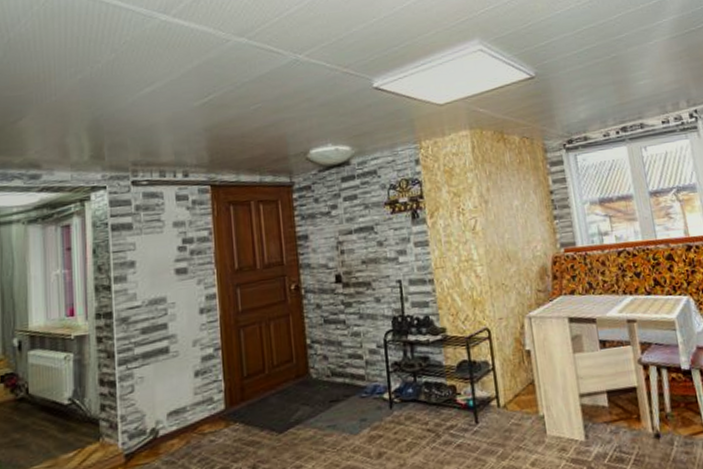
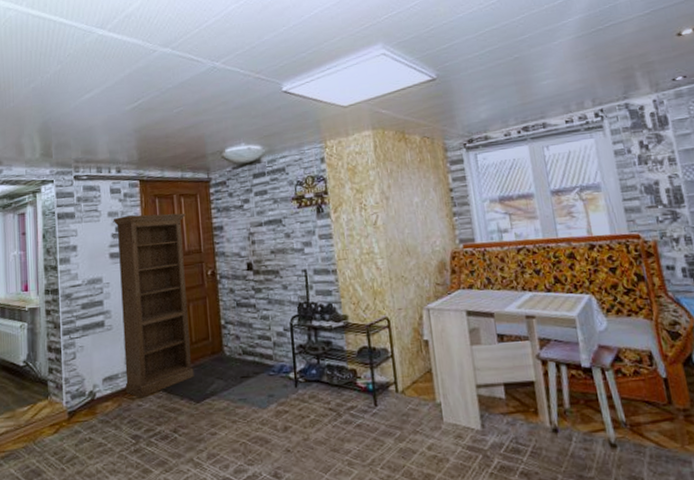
bookshelf: none [179,221,276,432] -> present [113,213,194,397]

